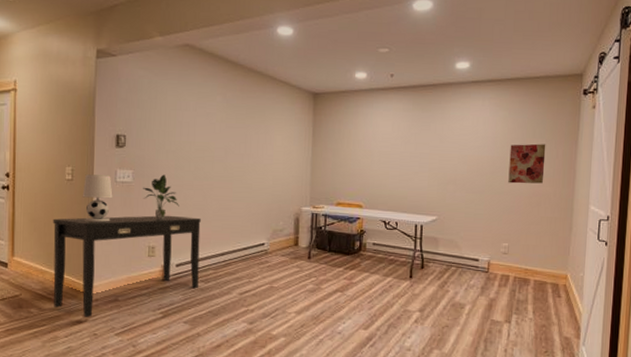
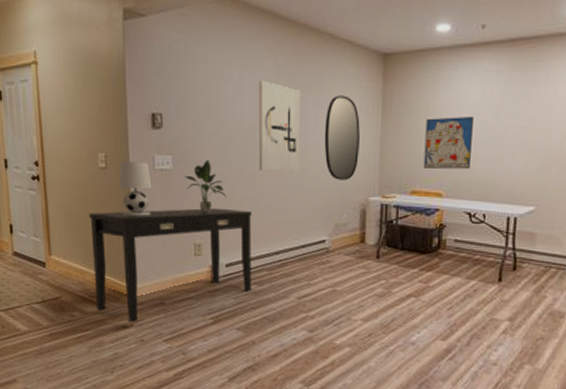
wall art: none [208,110,245,187] -> present [258,80,301,173]
home mirror: none [264,124,295,193] -> present [324,95,360,180]
wall art: none [346,143,386,186] -> present [423,116,474,170]

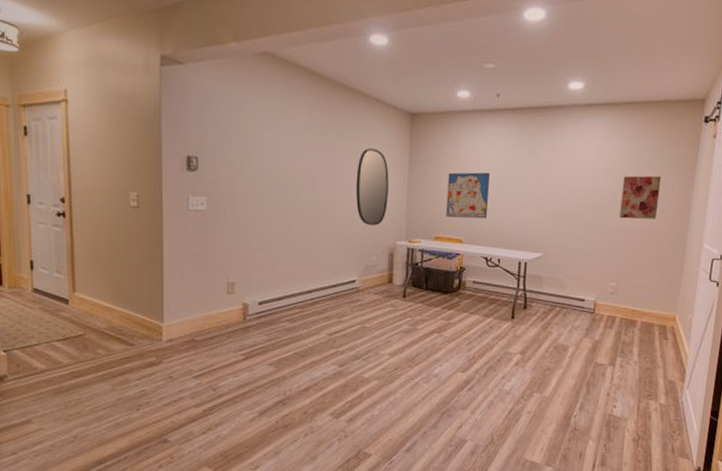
desk: present [88,207,252,322] -> none [117,248,285,359]
table lamp: present [118,161,152,216] -> none [150,201,185,255]
potted plant: present [185,160,227,213] -> none [219,202,261,253]
wall art: present [258,80,301,173] -> none [293,130,334,217]

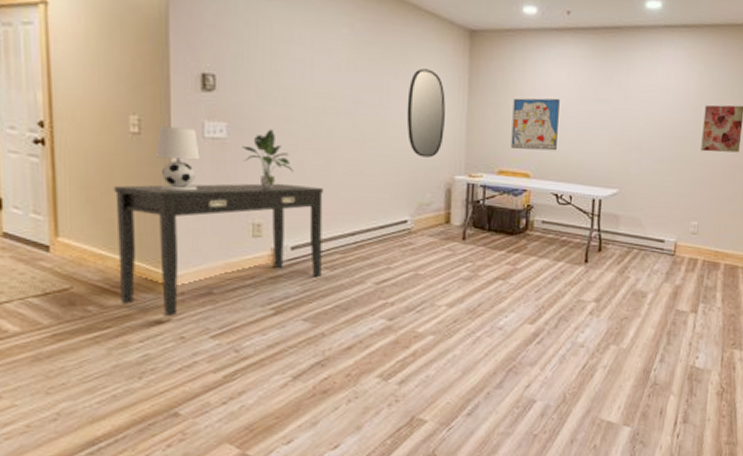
desk: none [117,248,285,359] -> present [113,183,323,316]
table lamp: none [150,201,185,255] -> present [155,126,200,191]
potted plant: none [219,202,261,253] -> present [242,129,293,189]

